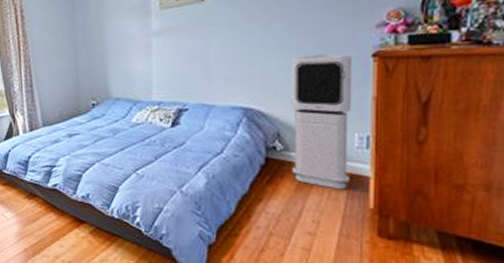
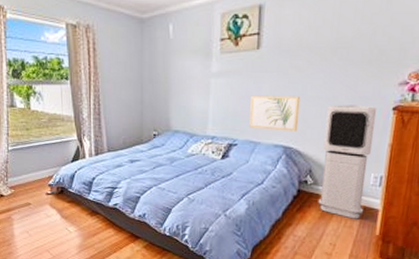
wall art: none [199,49,258,91] -> present [249,95,301,132]

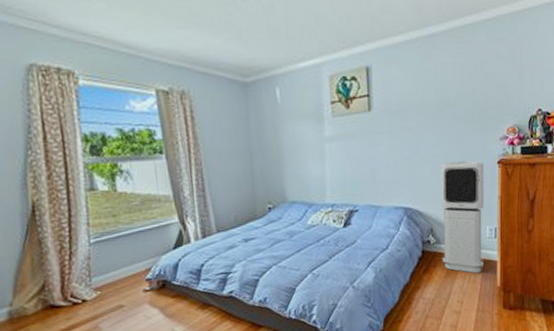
wall art: present [249,95,301,132] -> none [367,156,416,193]

